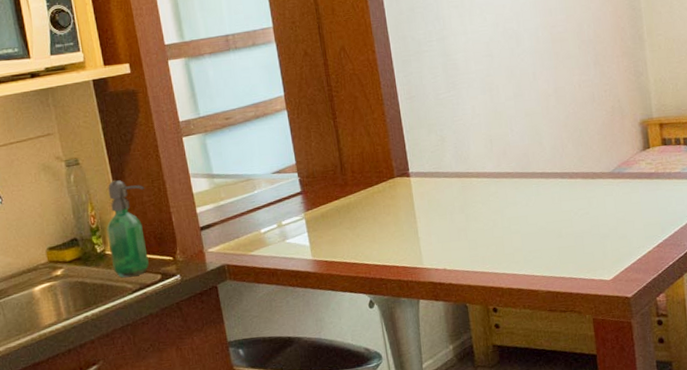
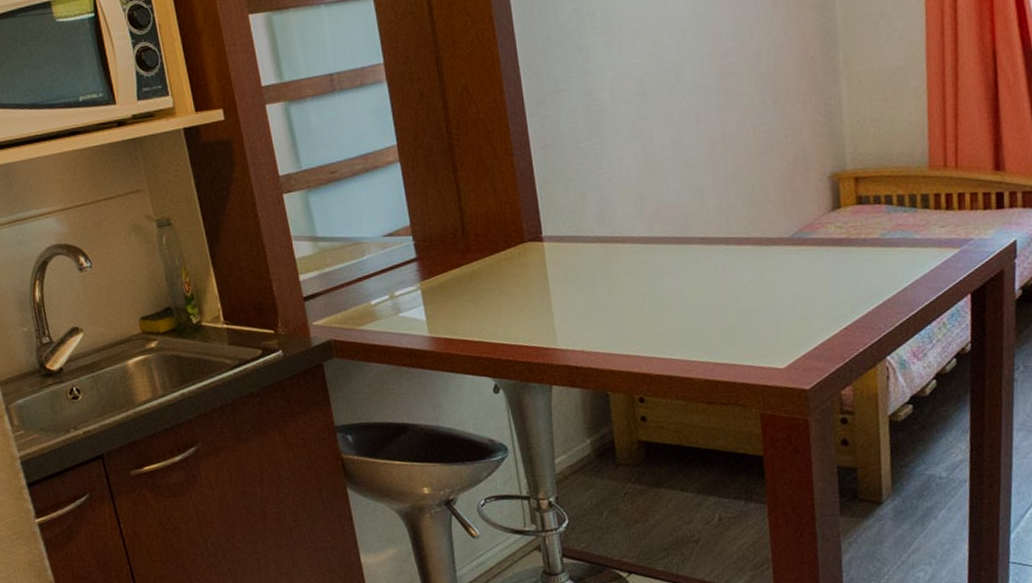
soap dispenser: present [106,179,149,278] -> none [202,242,249,352]

